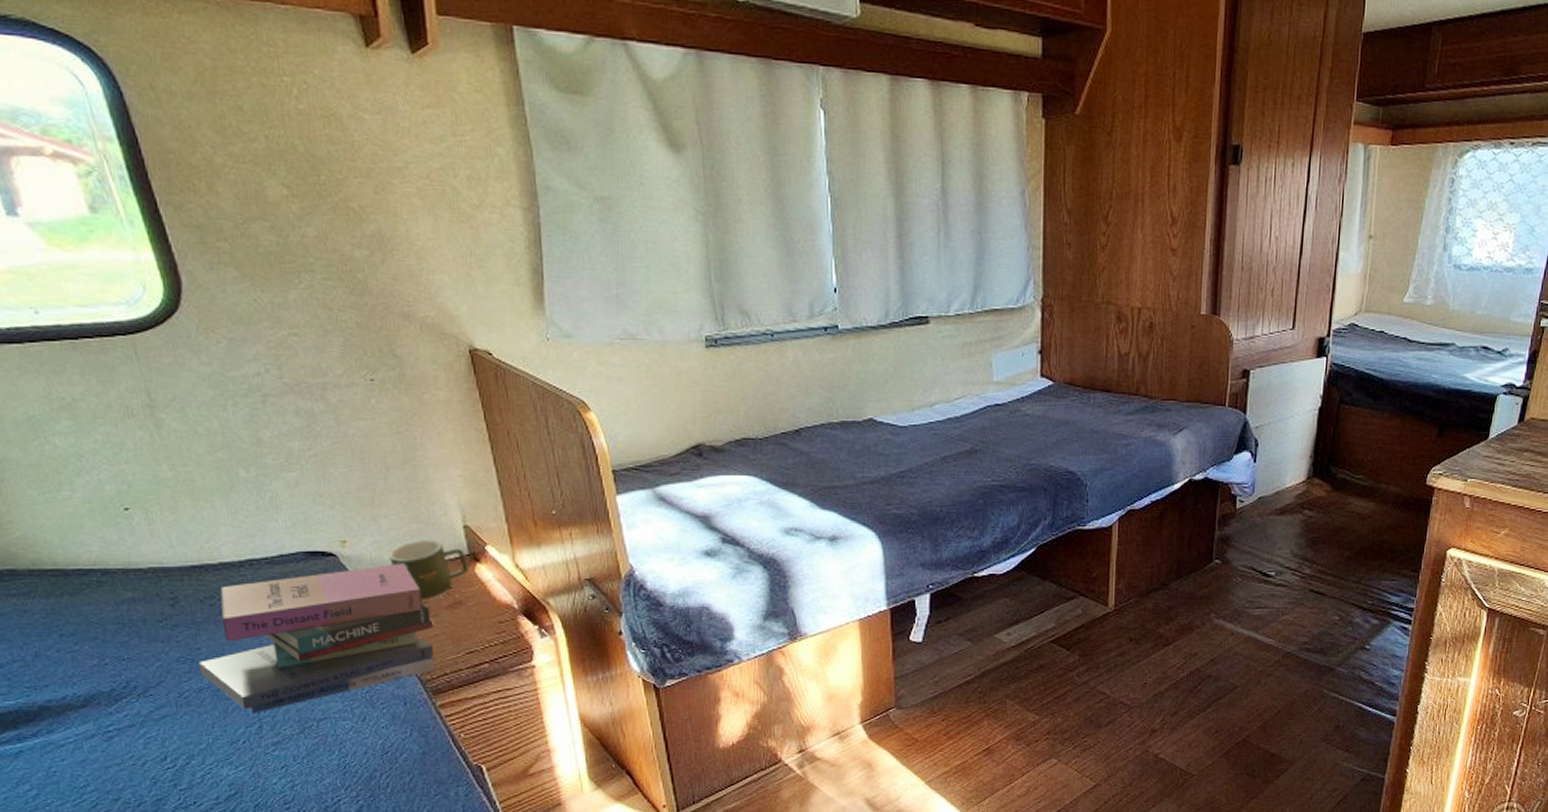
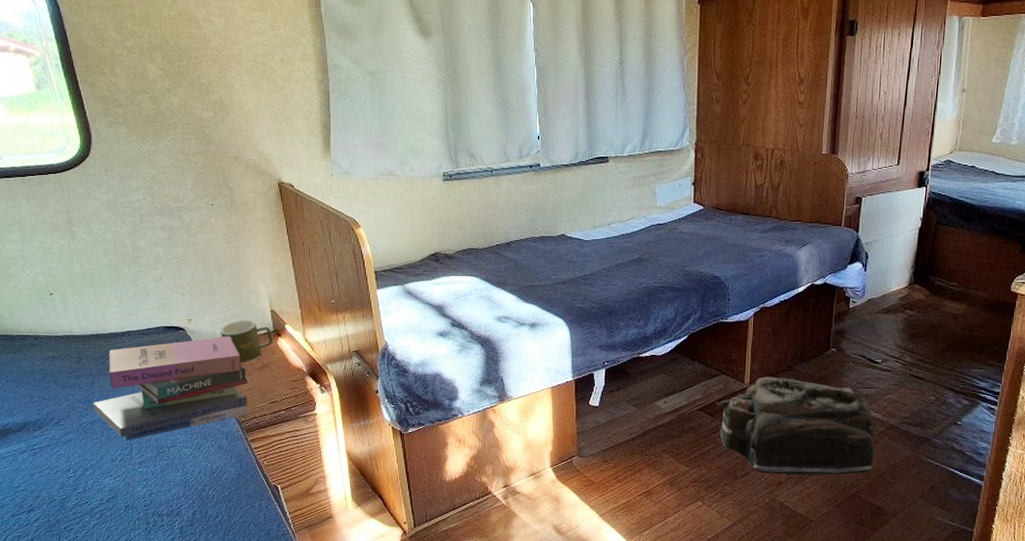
duffel bag: none [1073,597,1271,720] -> present [716,376,877,475]

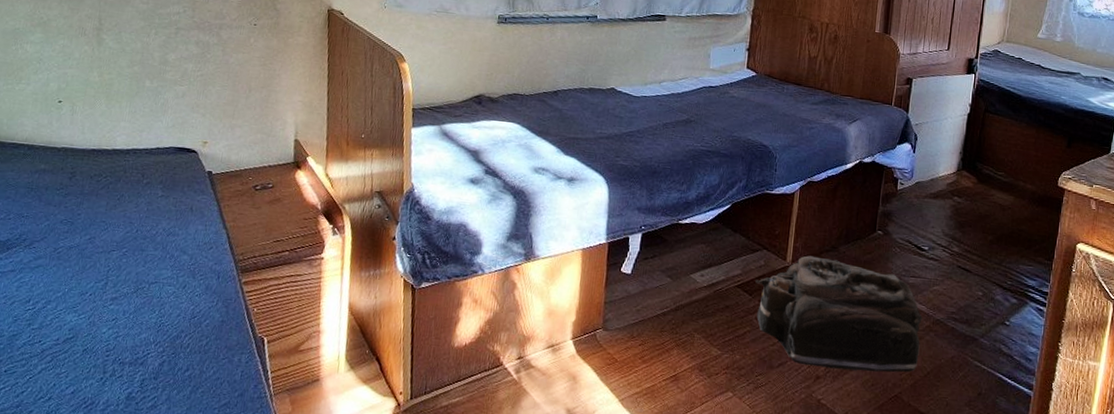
books: present [93,337,249,441] -> none [74,163,256,272]
mug: present [220,320,273,364] -> none [234,147,292,196]

